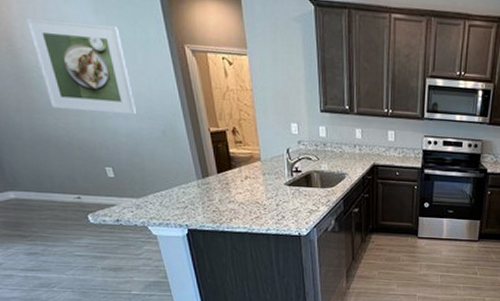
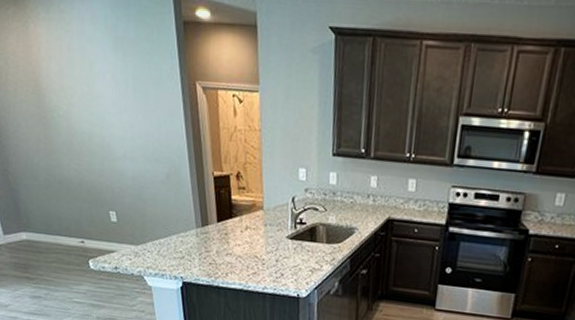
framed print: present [25,17,137,115] -> none [51,57,144,157]

